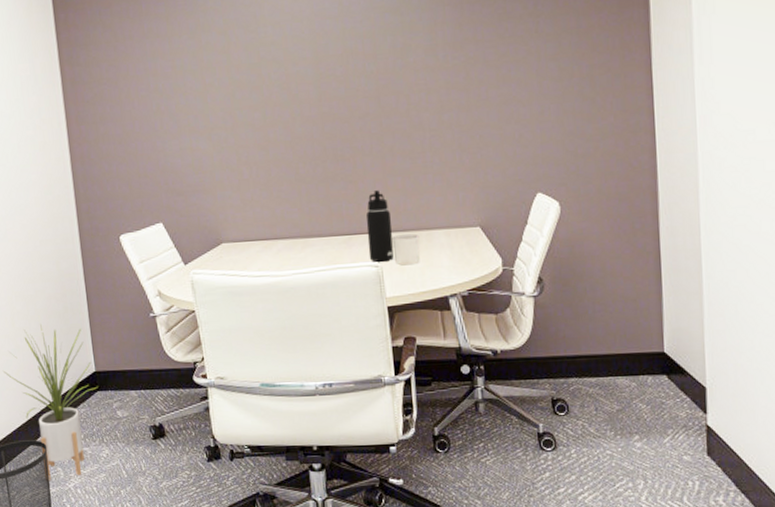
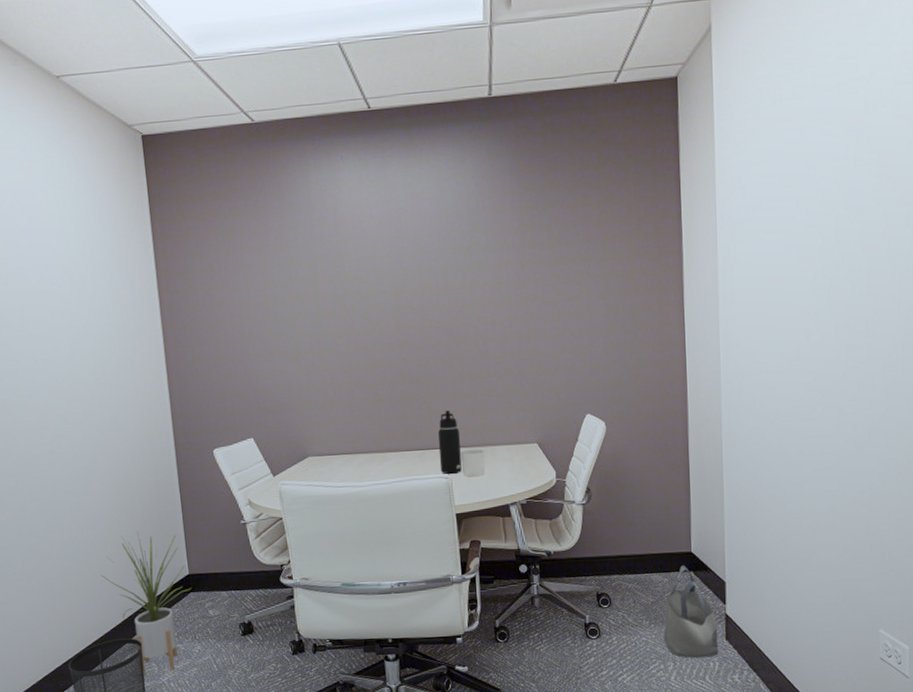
shopping bag: none [631,367,699,476] -> present [663,565,719,658]

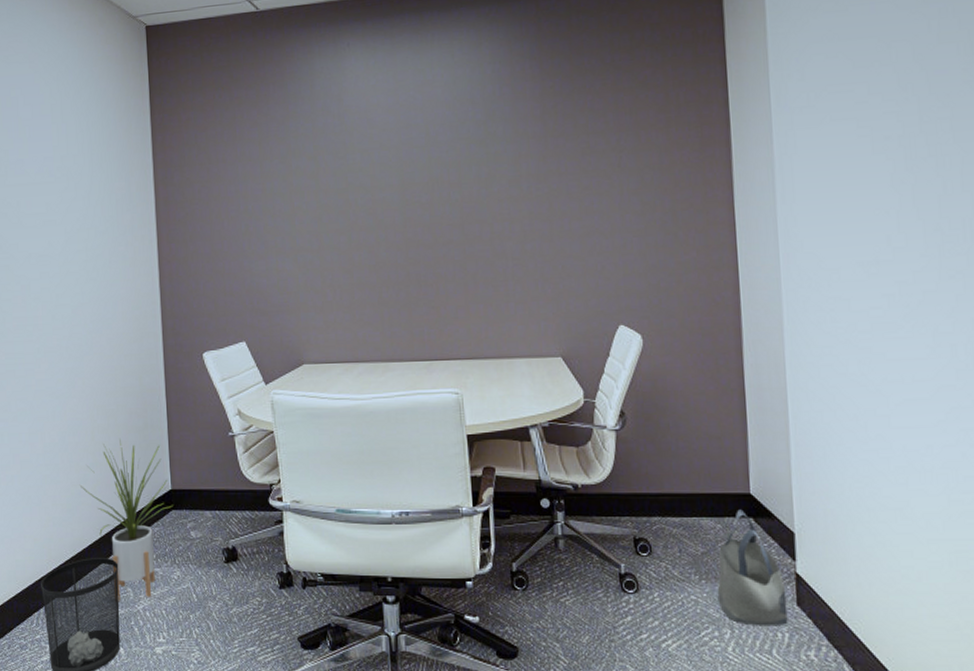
water bottle: present [437,410,462,474] -> none [447,317,474,389]
mug: present [460,449,485,477] -> none [473,361,501,394]

